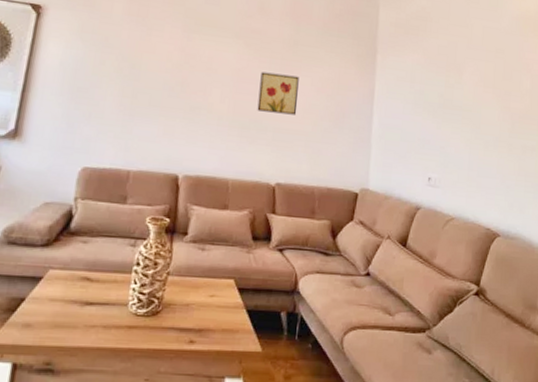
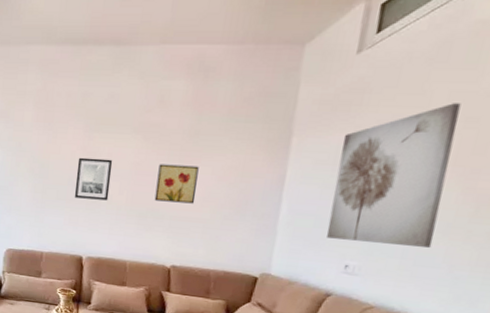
wall art: none [170,59,214,109] -> present [74,157,113,201]
wall art: none [411,36,491,160] -> present [326,103,461,248]

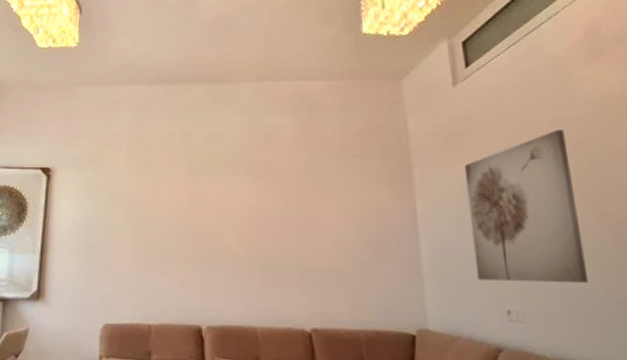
wall art: present [74,157,113,201] -> none [183,203,225,253]
wall art: present [154,164,199,204] -> none [277,206,325,250]

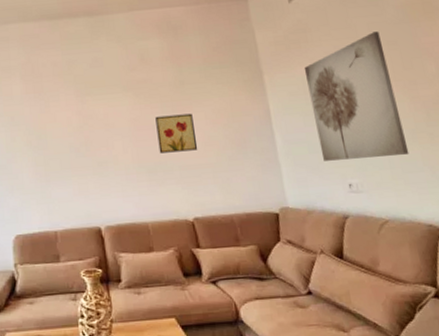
wall art: none [277,206,325,250] -> present [155,113,198,154]

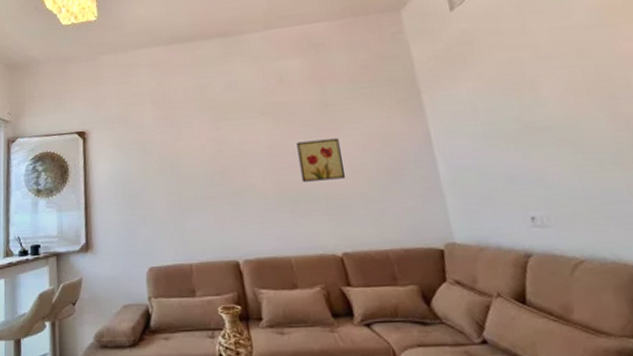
wall art: present [304,31,409,161] -> none [470,38,610,191]

